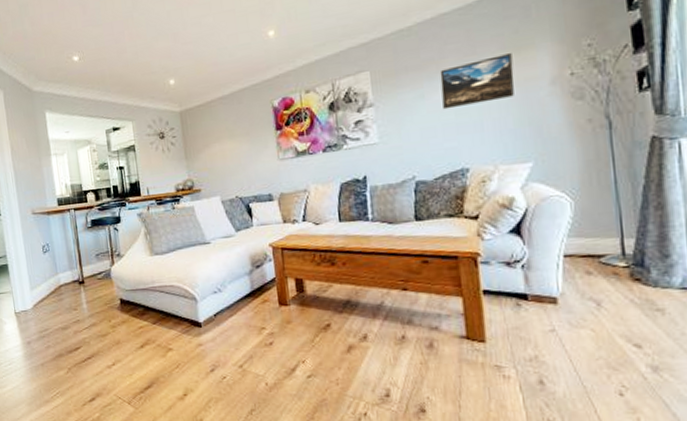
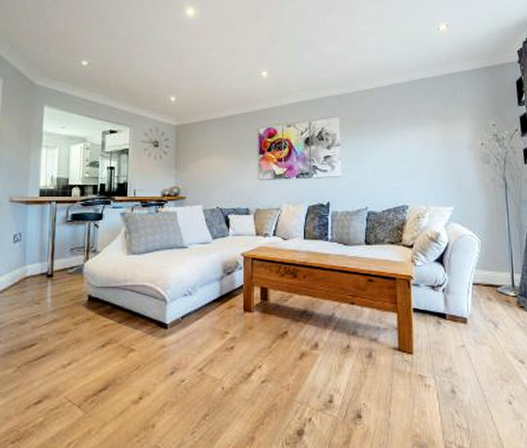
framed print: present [439,53,514,110] -> none [391,122,444,157]

